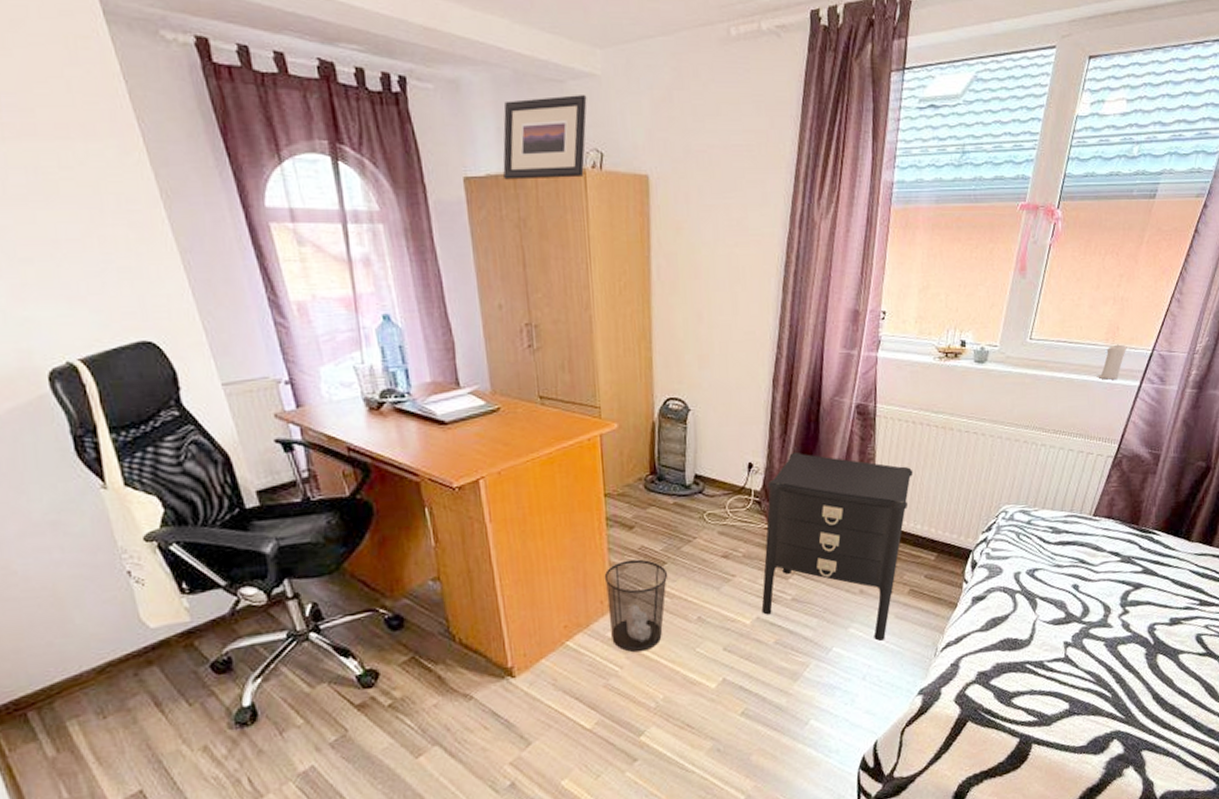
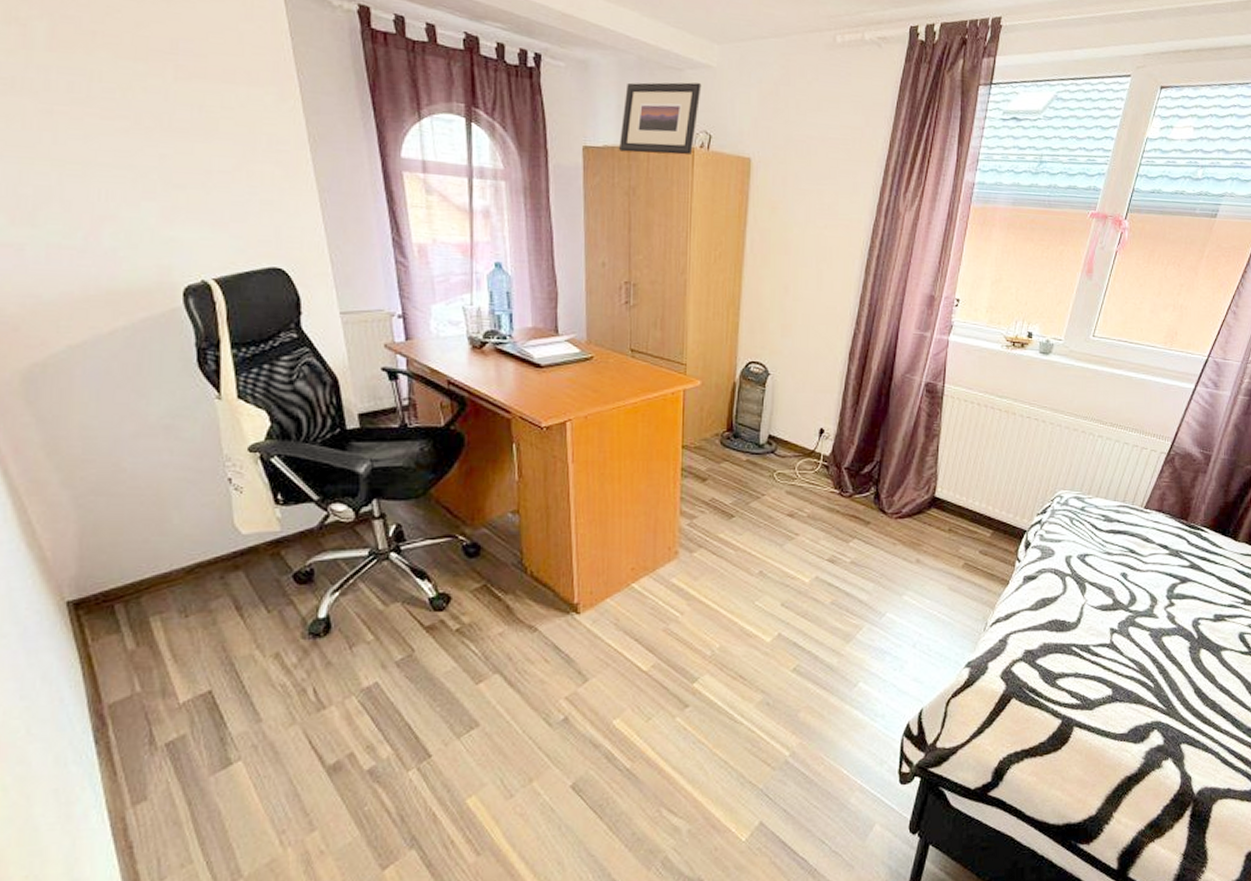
waste bin: present [604,559,668,652] -> none [674,510,735,600]
nightstand: present [761,451,914,641] -> none [821,422,975,610]
candle: present [1096,344,1127,380] -> none [1154,348,1184,381]

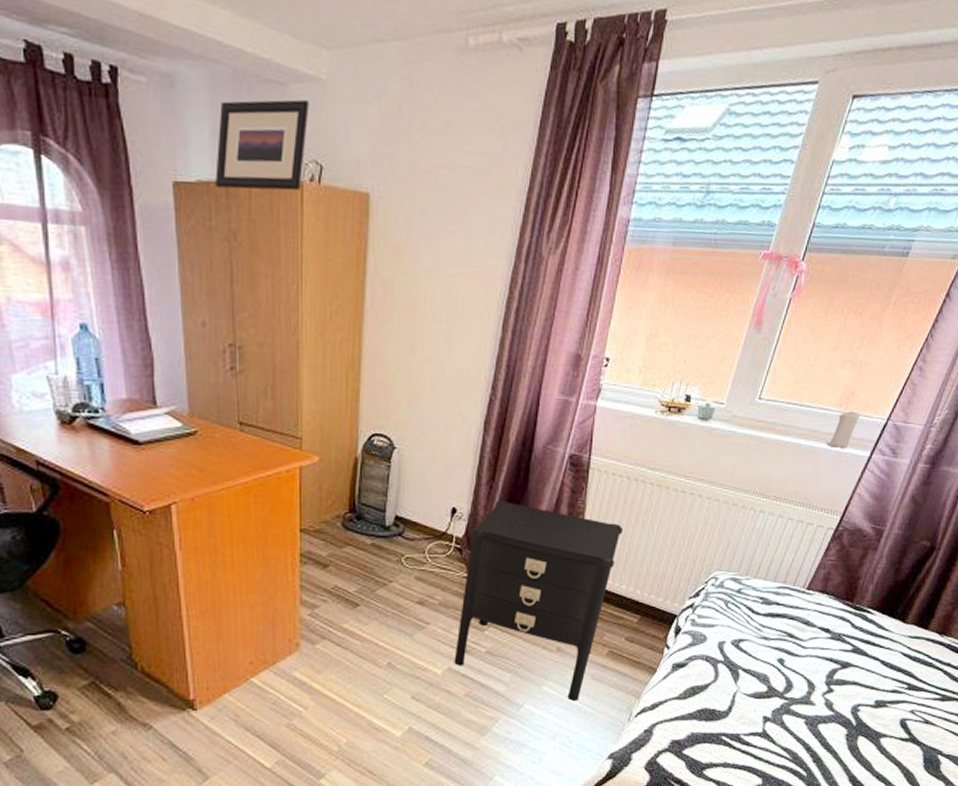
nightstand: none [821,422,975,610] -> present [454,499,623,701]
candle: none [1154,348,1184,381] -> present [825,411,861,448]

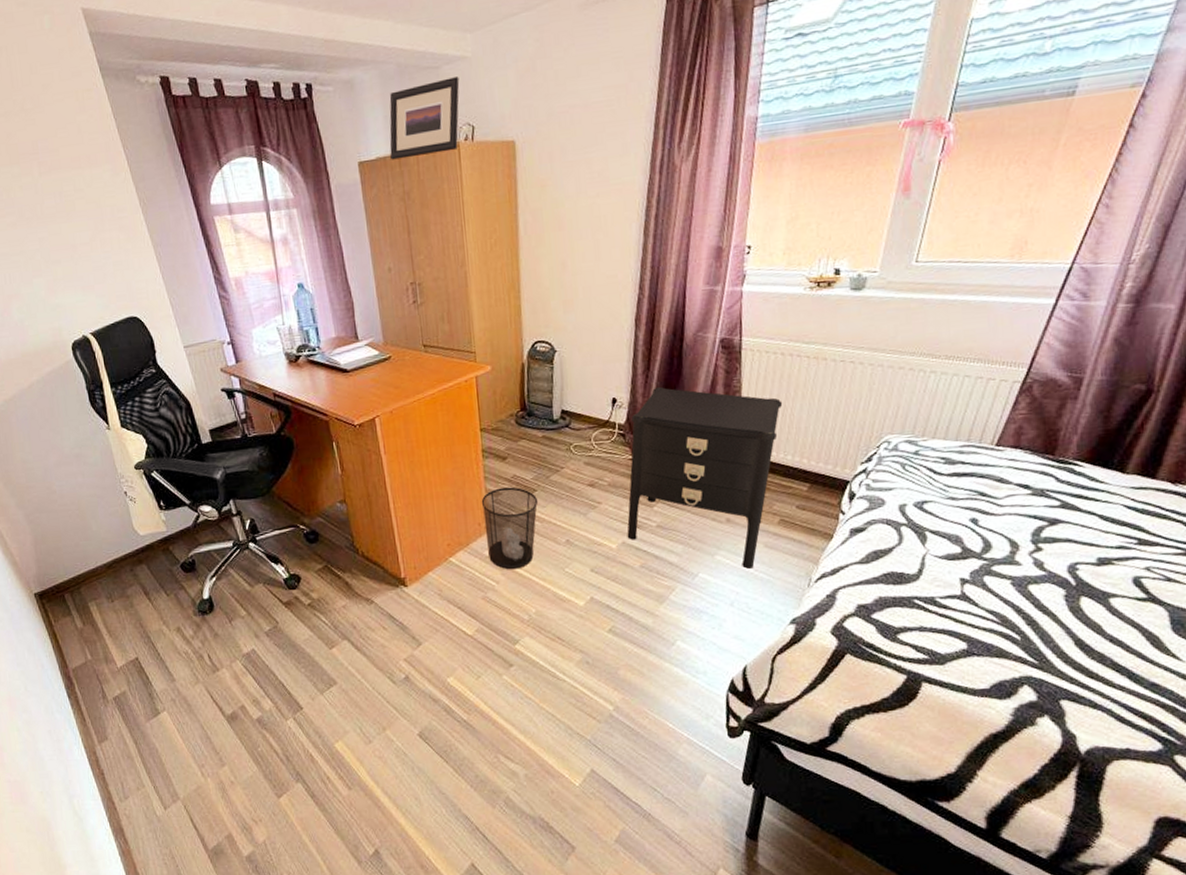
waste bin: none [294,599,360,694] -> present [481,487,539,570]
candle: present [825,411,861,448] -> none [999,260,1039,299]

